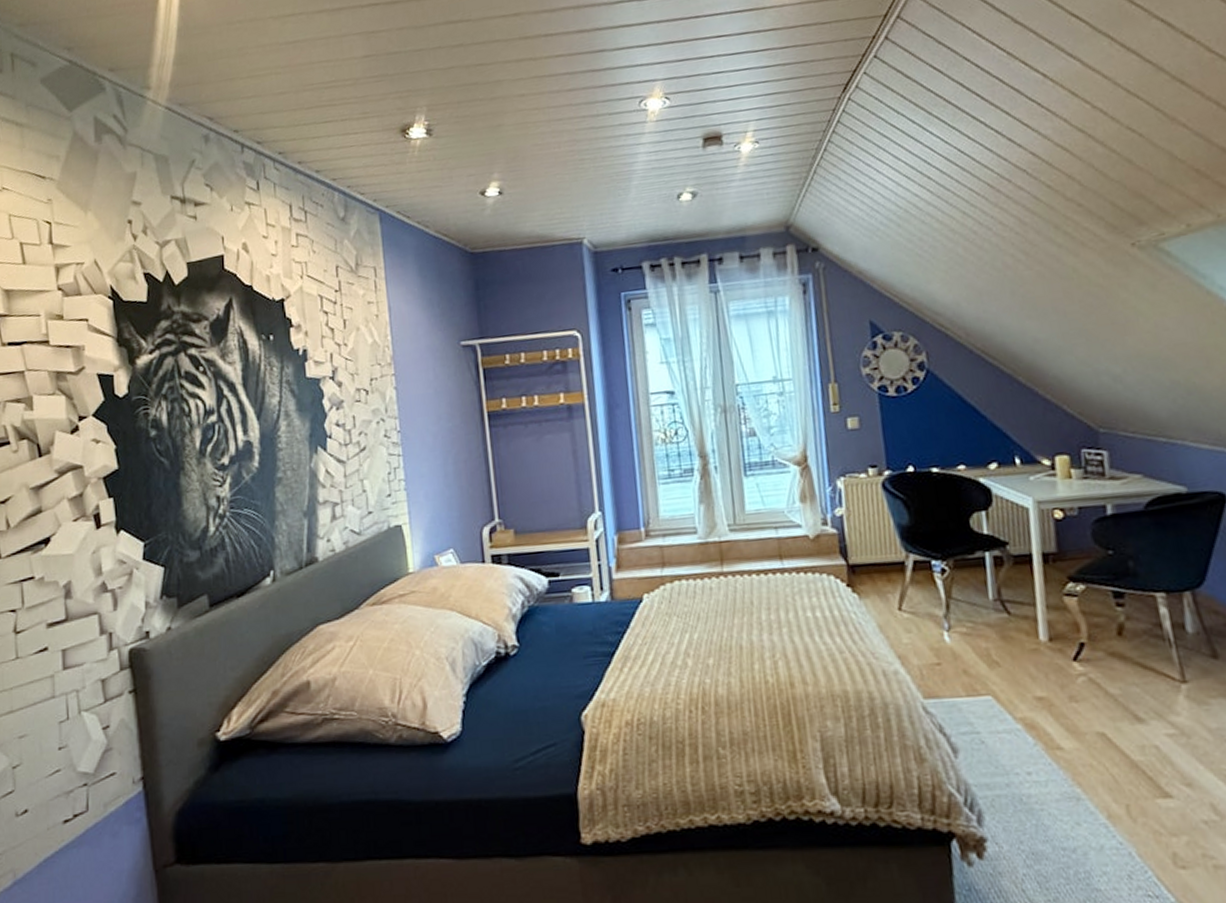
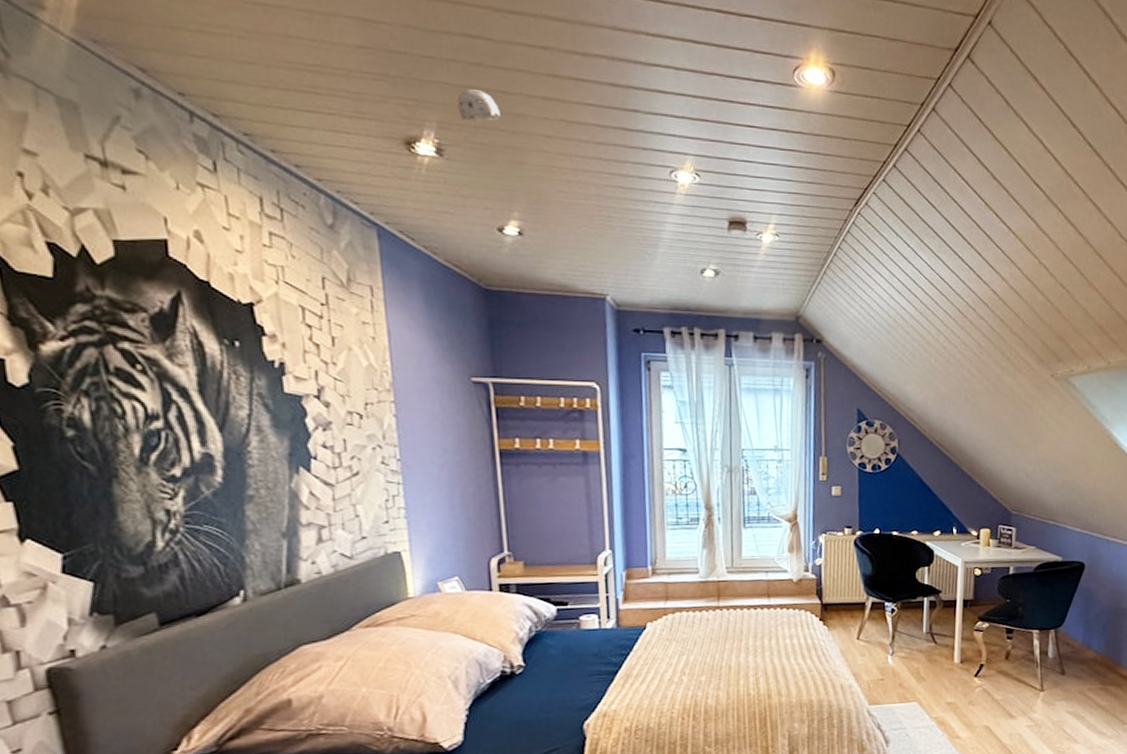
smoke detector: none [443,68,480,100] -> present [457,89,501,122]

